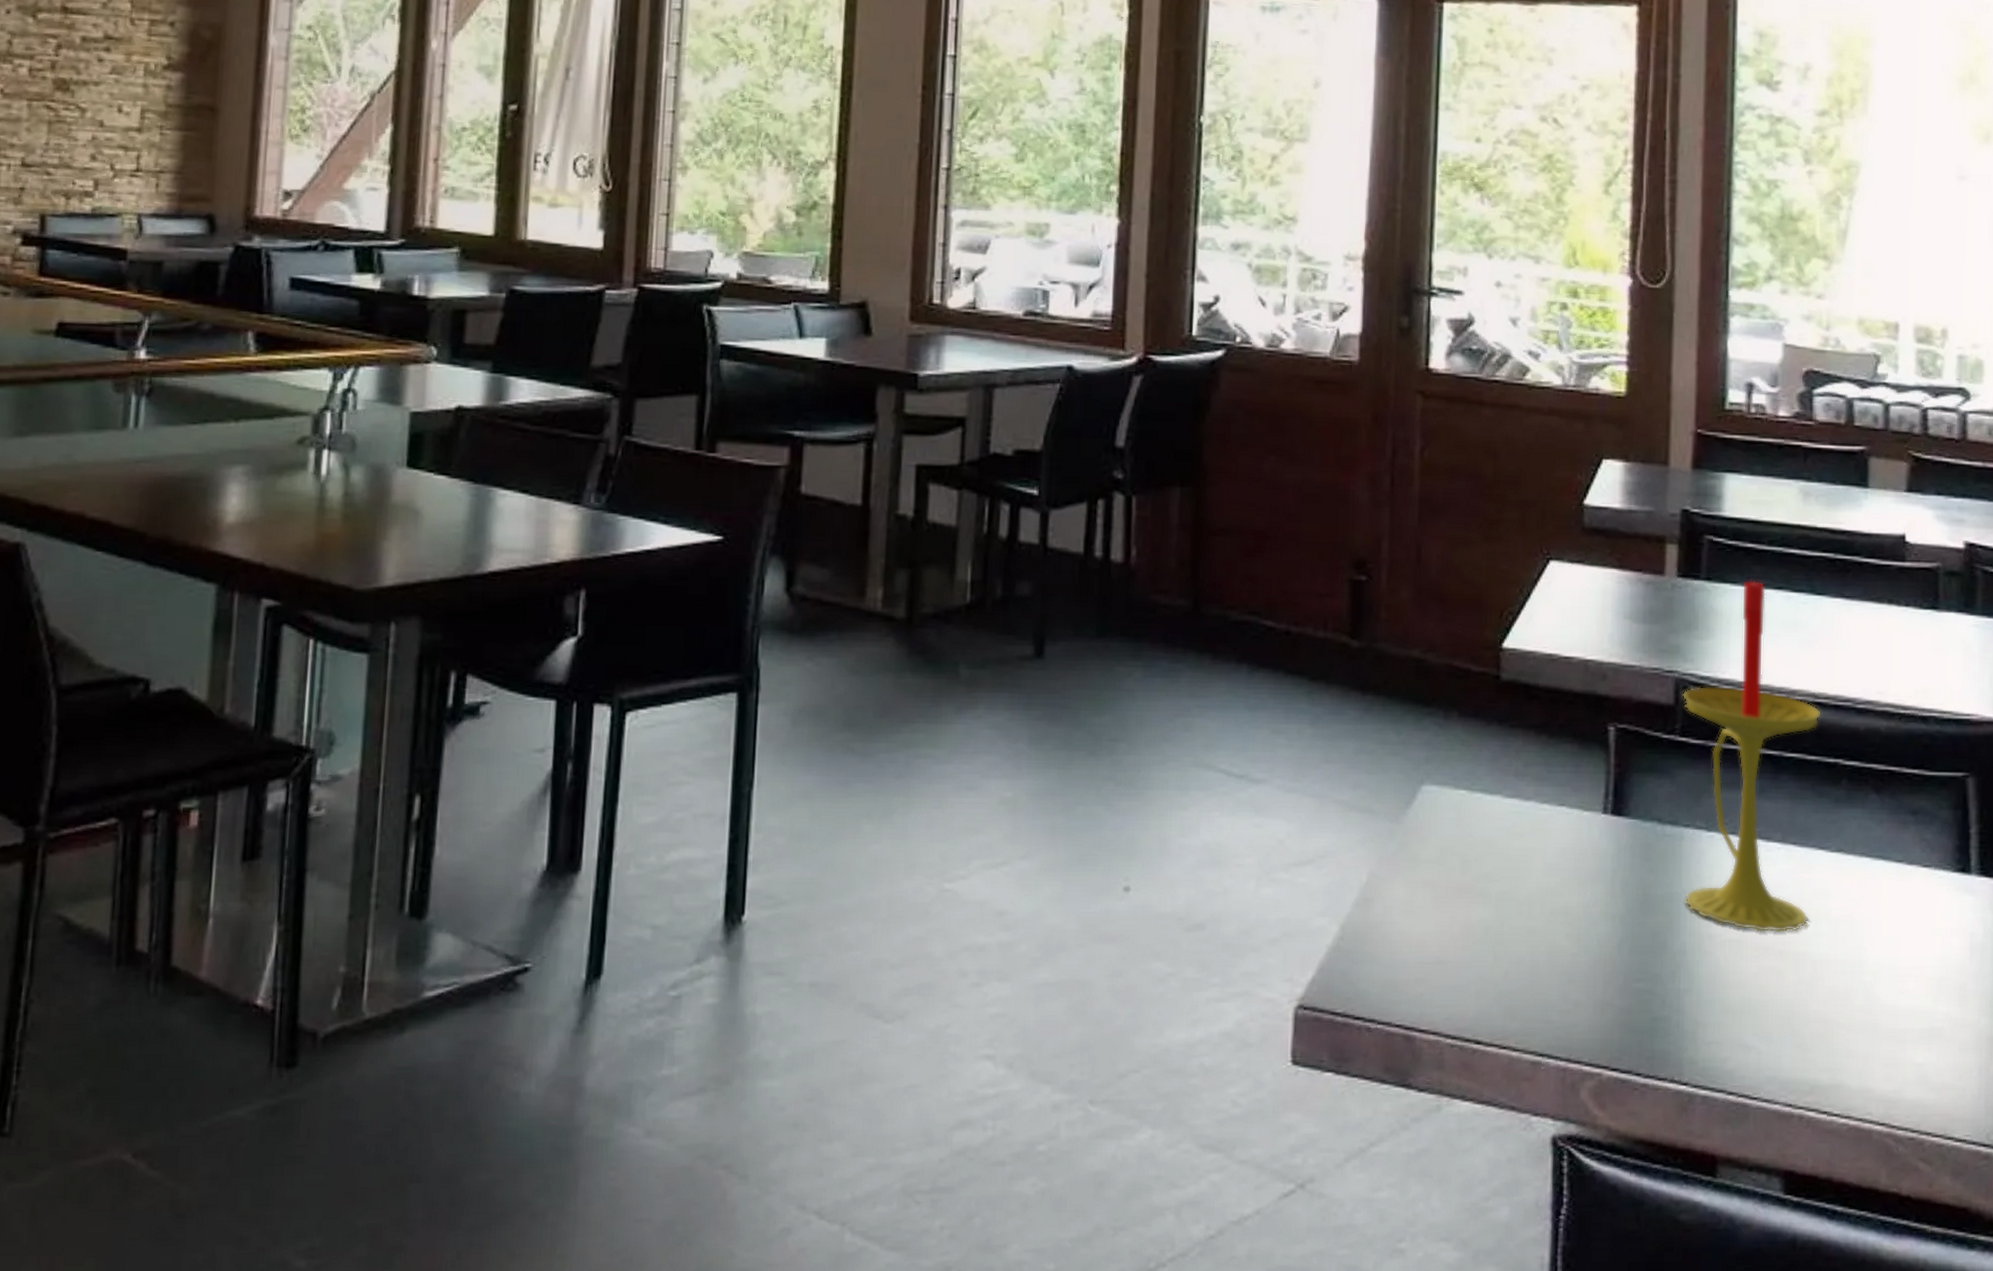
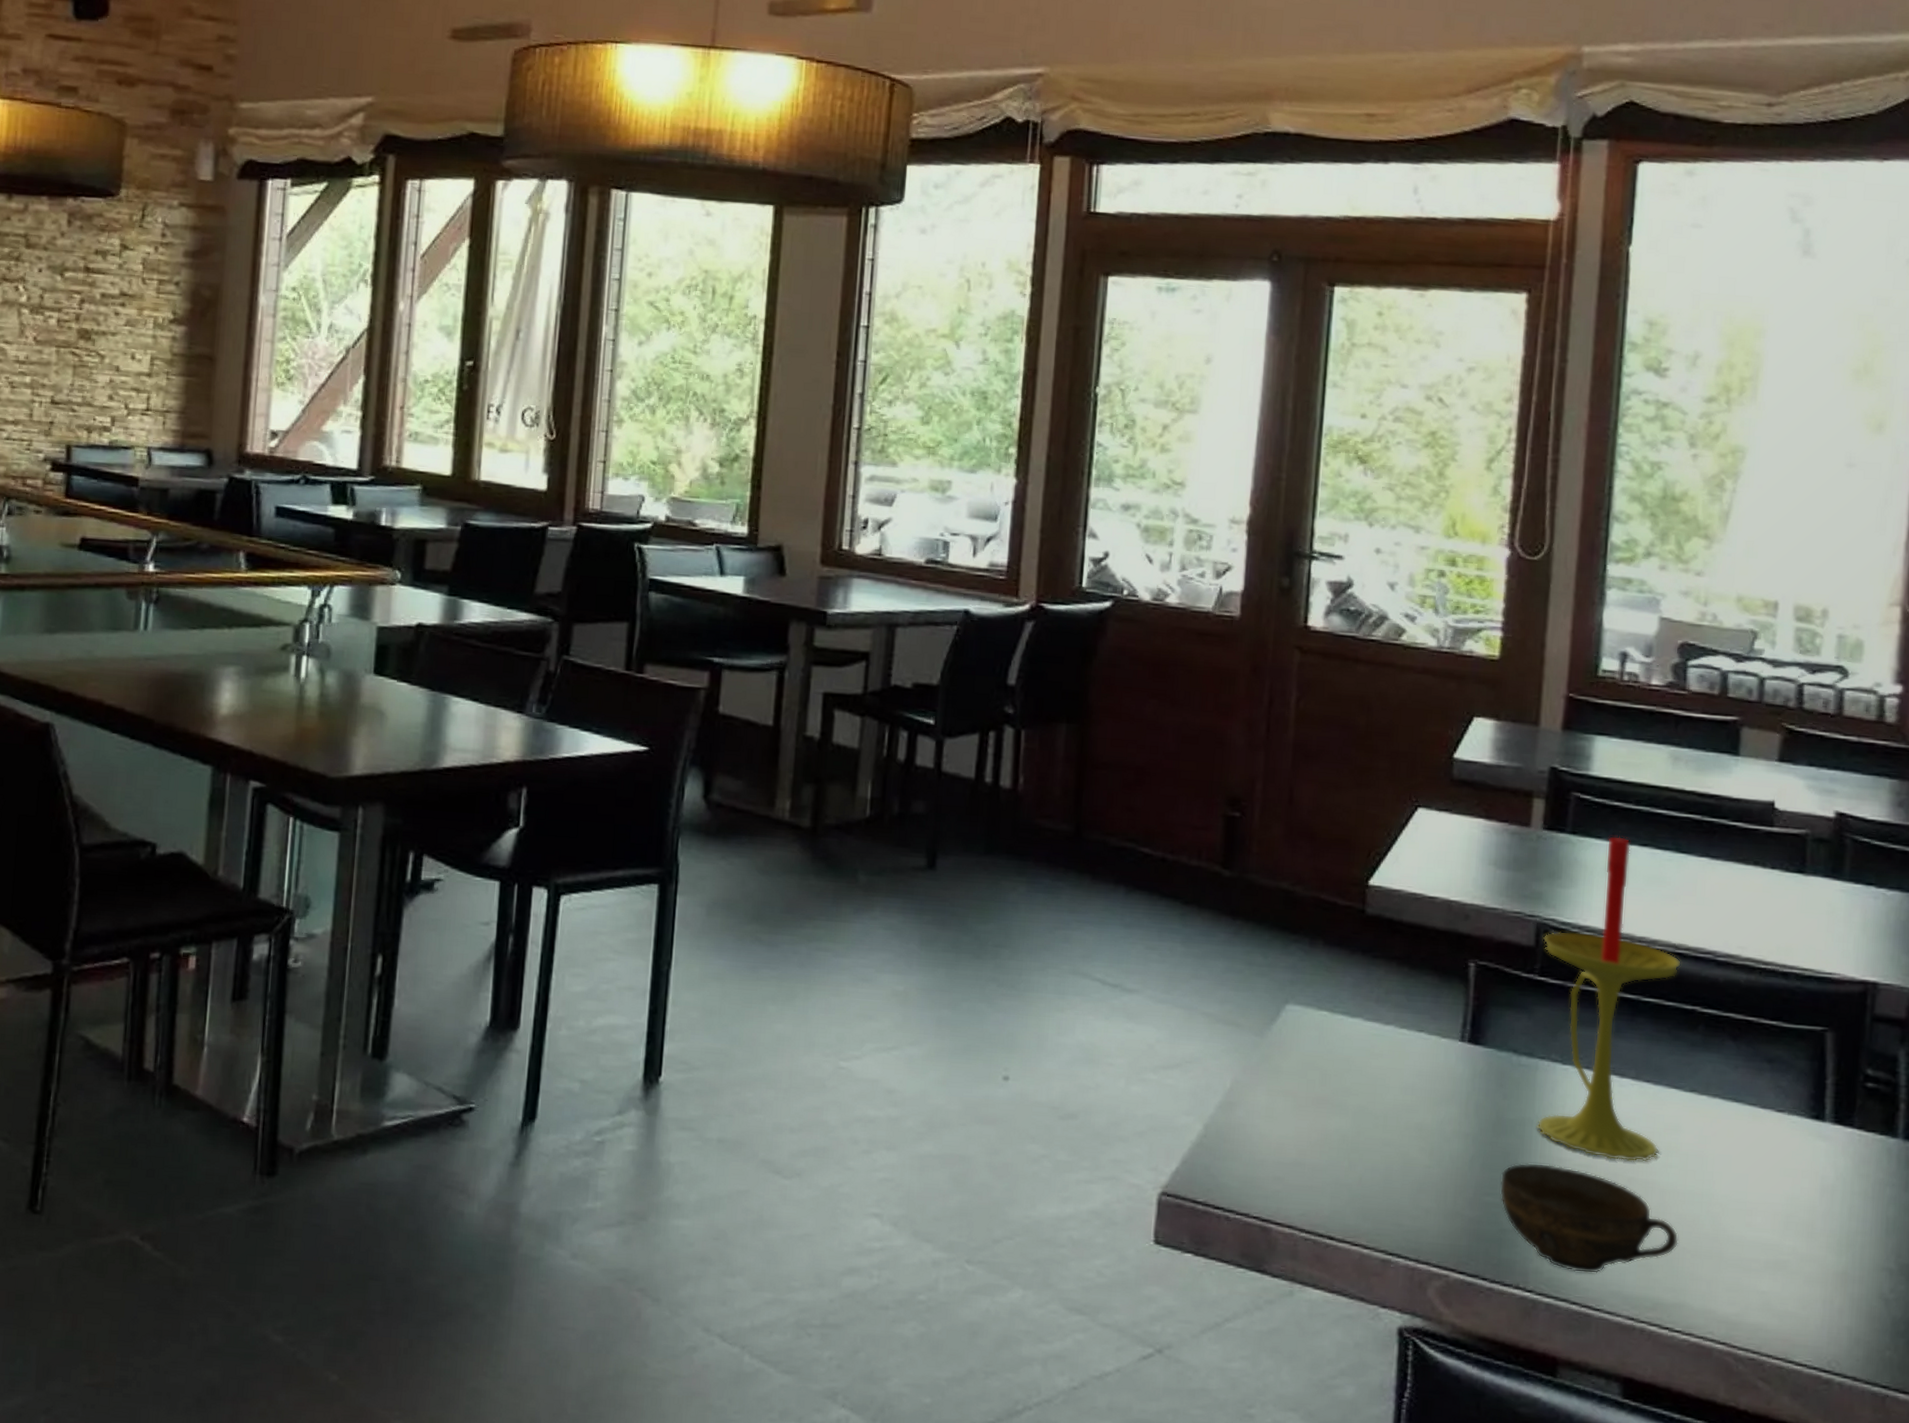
cup: none [1650,941,1833,1060] -> present [1499,1163,1679,1274]

